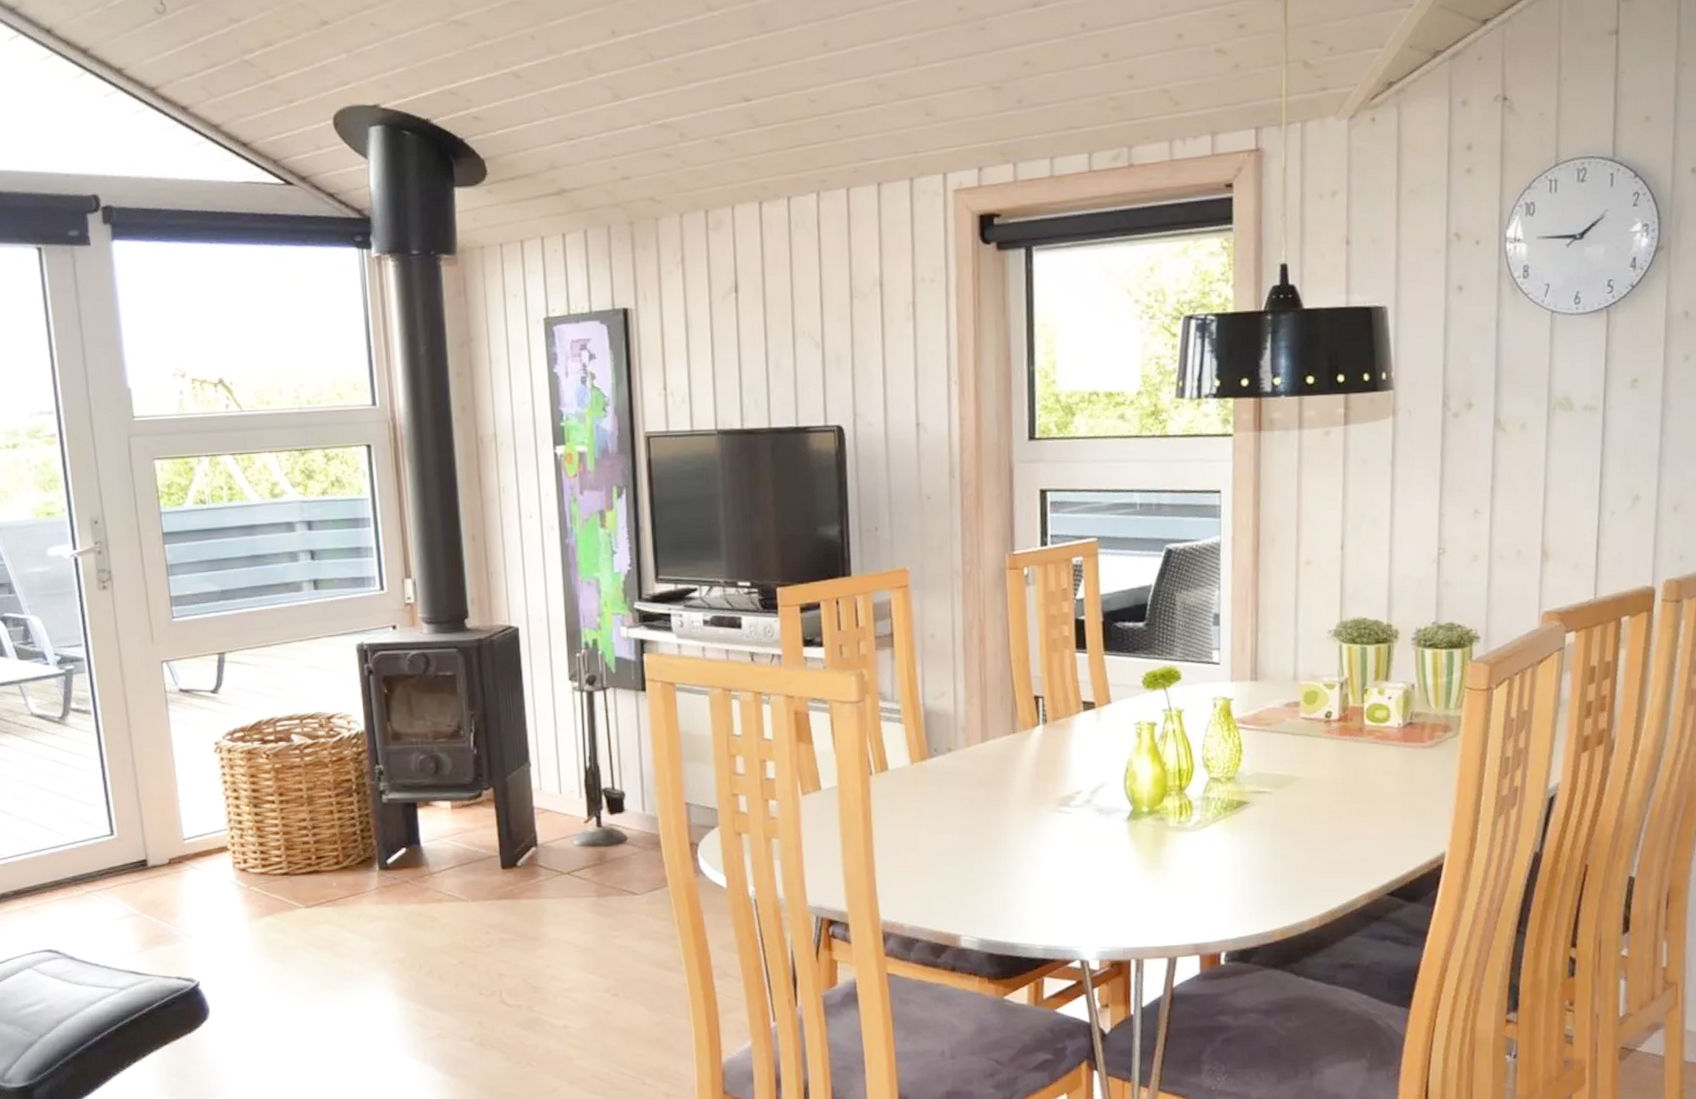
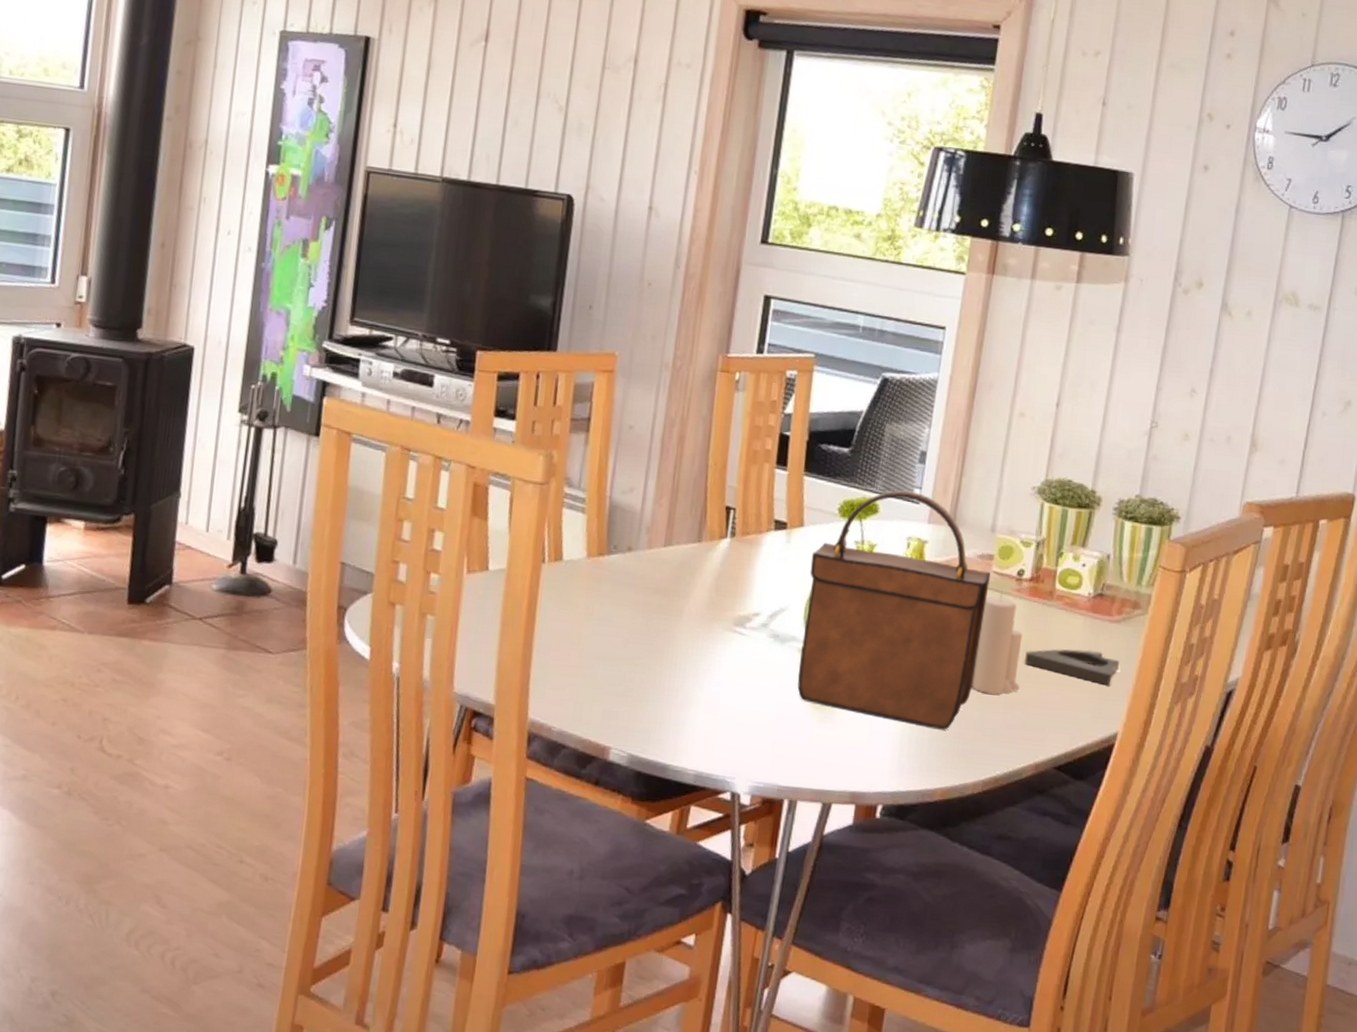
handbag: none [1123,653,1299,874] -> present [797,490,991,730]
candle: none [1294,733,1343,834] -> present [971,589,1023,694]
napkin holder: none [1343,777,1438,809] -> present [1024,648,1120,685]

